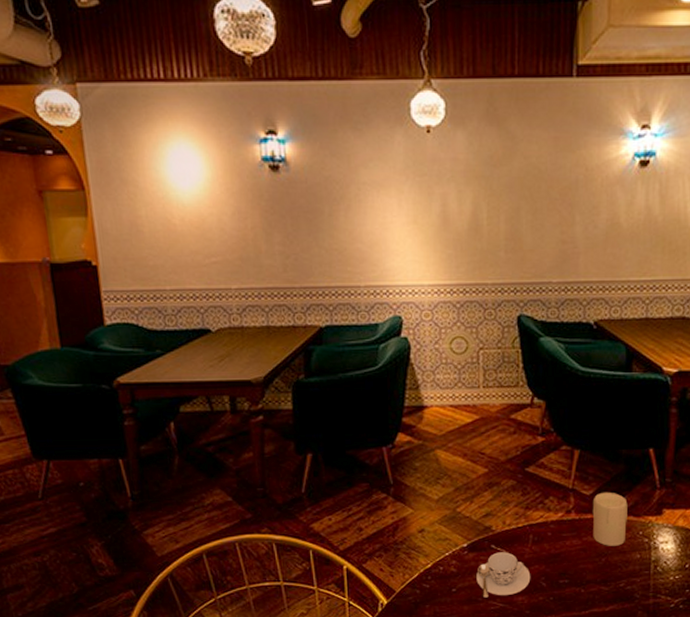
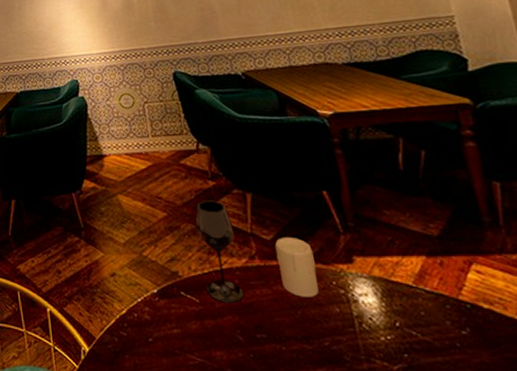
teacup: present [476,552,531,598] -> none [170,300,226,351]
wineglass: none [518,456,556,554] -> present [195,200,244,303]

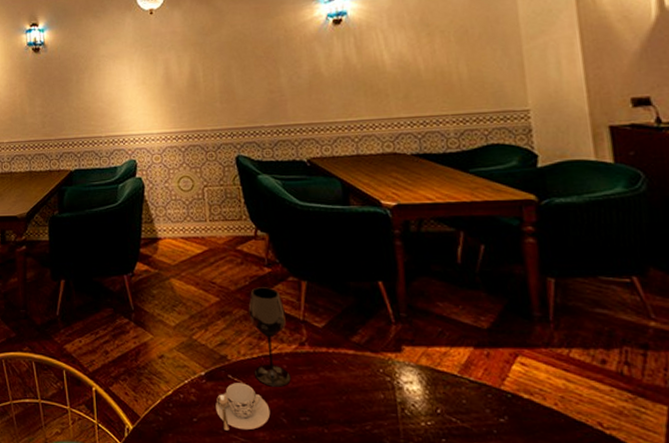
teacup: none [170,300,226,351] -> present [215,383,271,431]
candle: present [274,236,319,297] -> none [325,325,365,384]

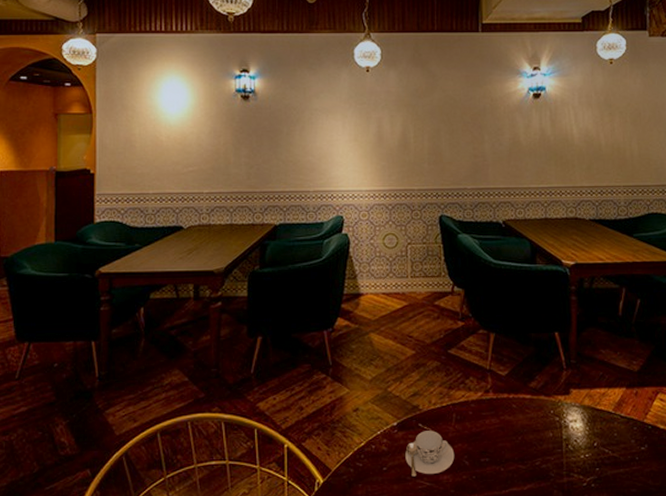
wineglass: present [248,287,291,387] -> none [441,339,475,432]

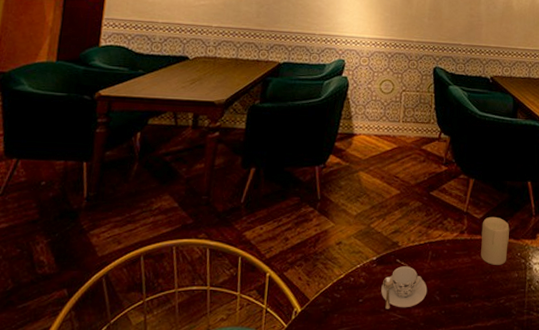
candle: none [508,372,539,425] -> present [481,216,510,265]

